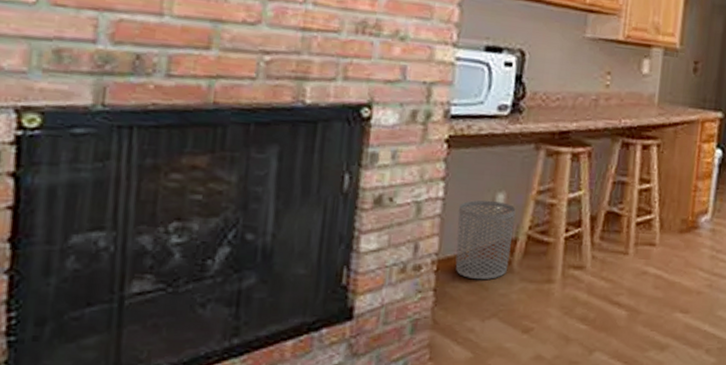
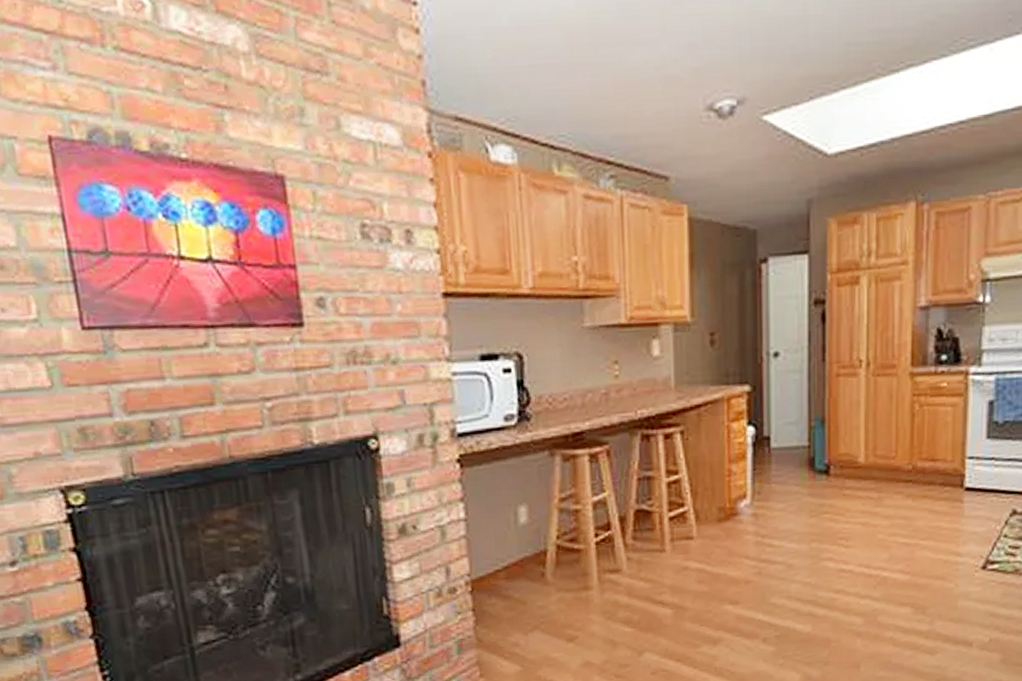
waste bin: present [455,200,516,280] -> none [482,514,542,596]

